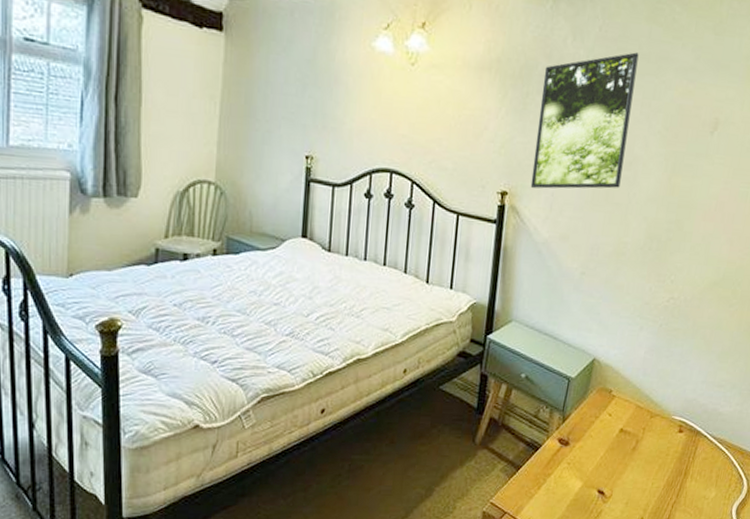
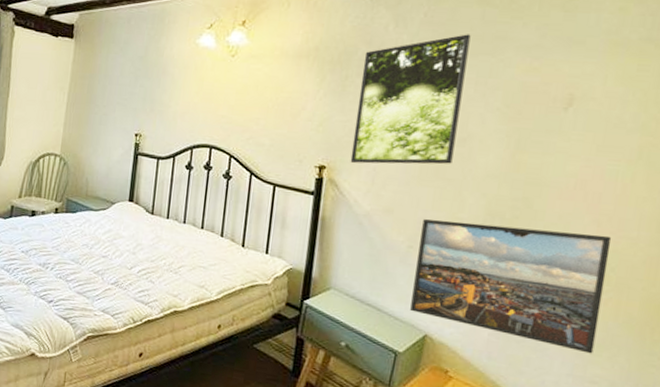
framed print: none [582,245,740,361] -> present [410,219,612,354]

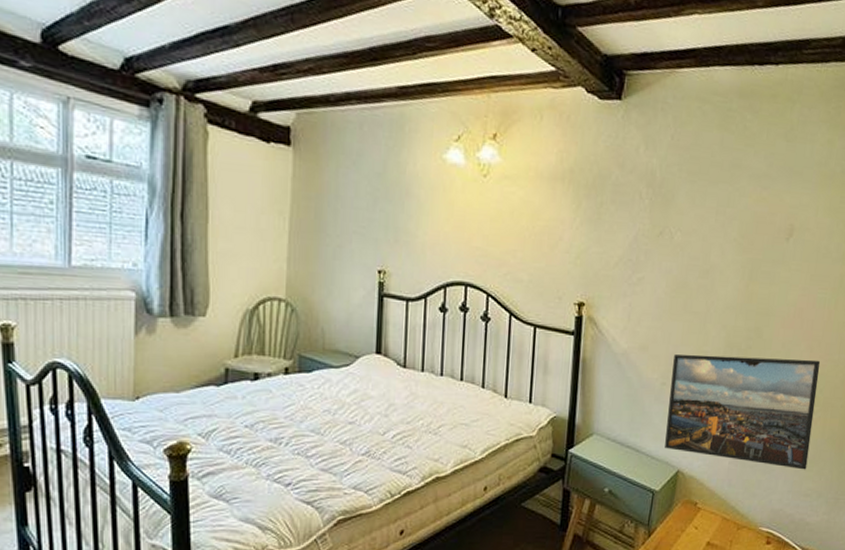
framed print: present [350,34,471,165] -> none [607,160,712,299]

